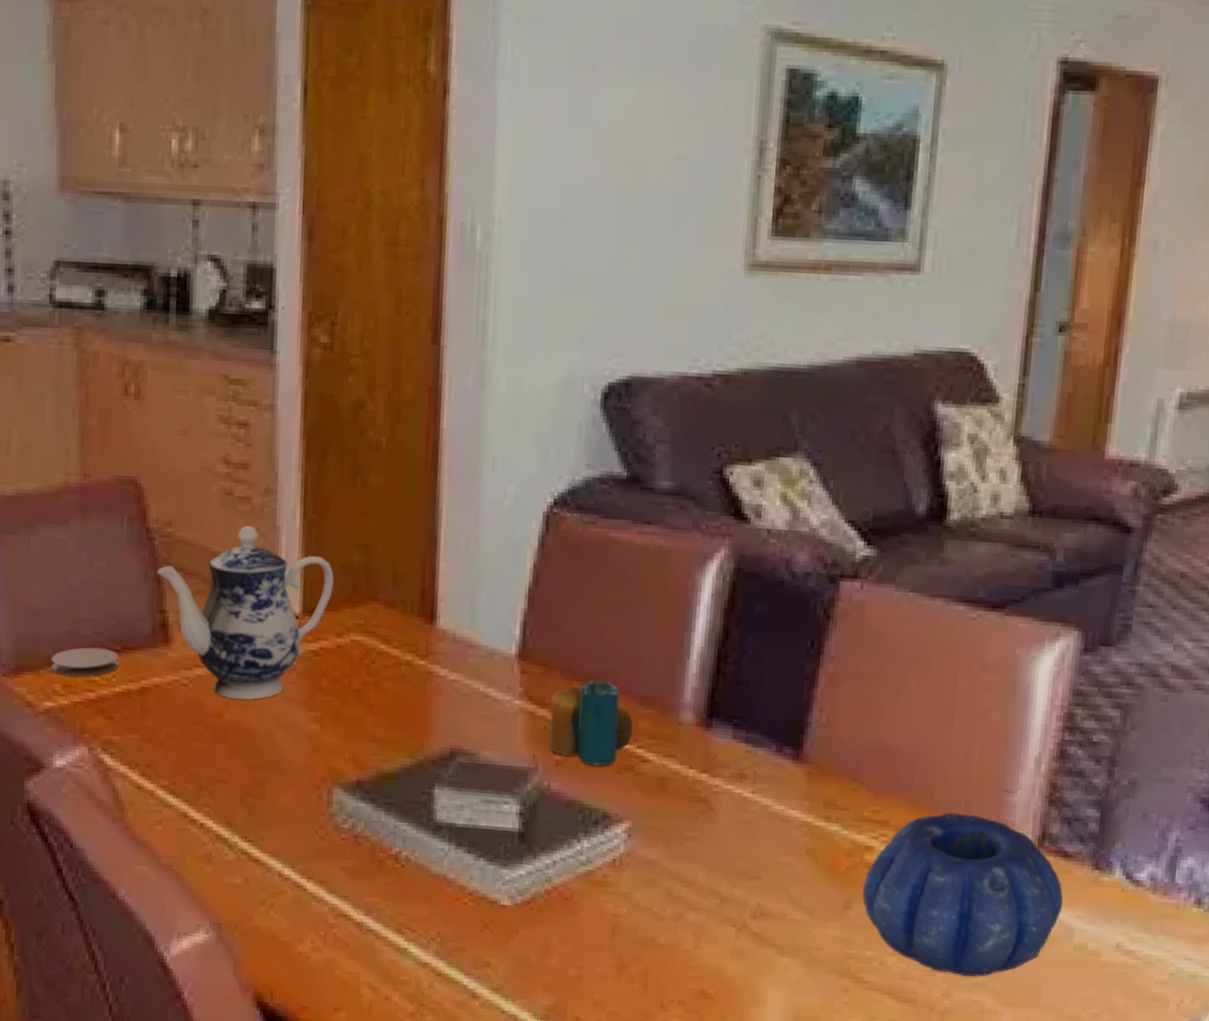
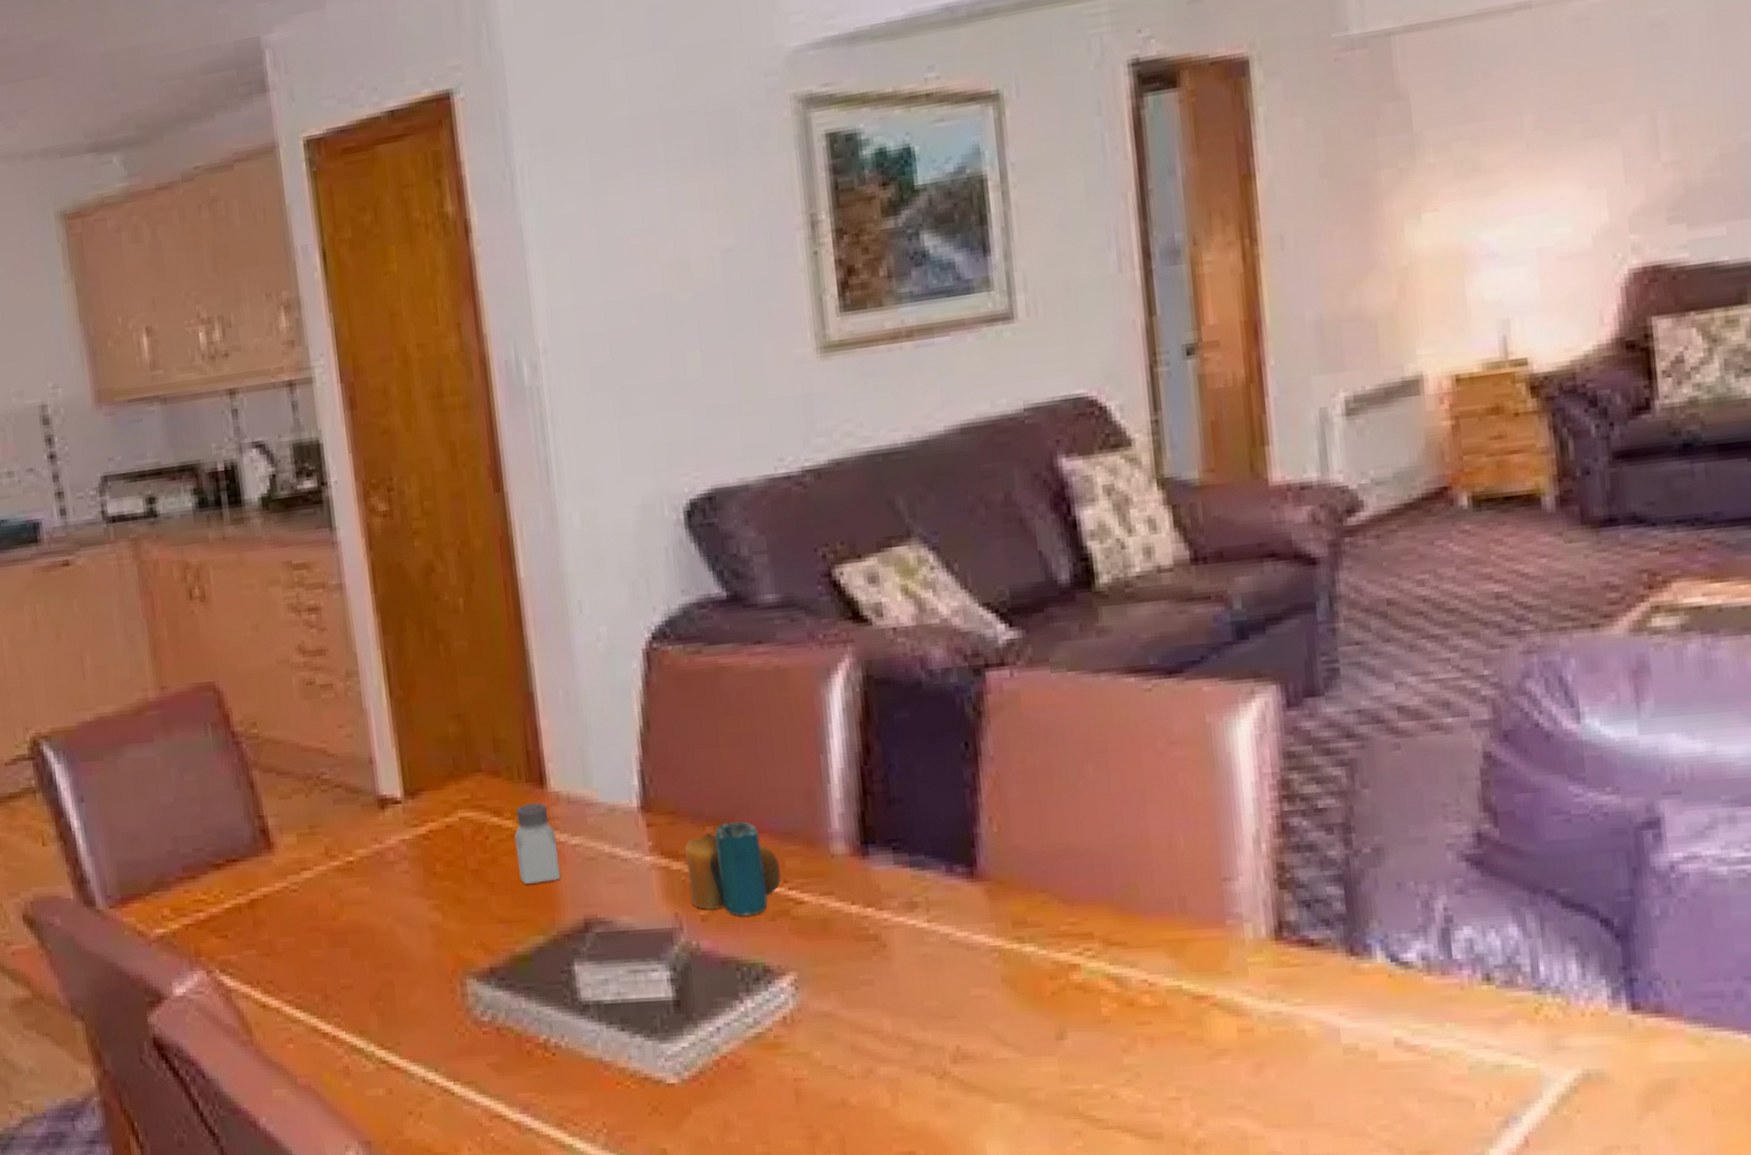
coaster: present [51,647,119,677] -> none [155,864,225,899]
teapot: present [158,525,334,700] -> none [249,713,433,899]
saltshaker: none [398,636,437,711] -> present [514,802,561,885]
decorative bowl: present [862,812,1064,977] -> none [1075,912,1320,1099]

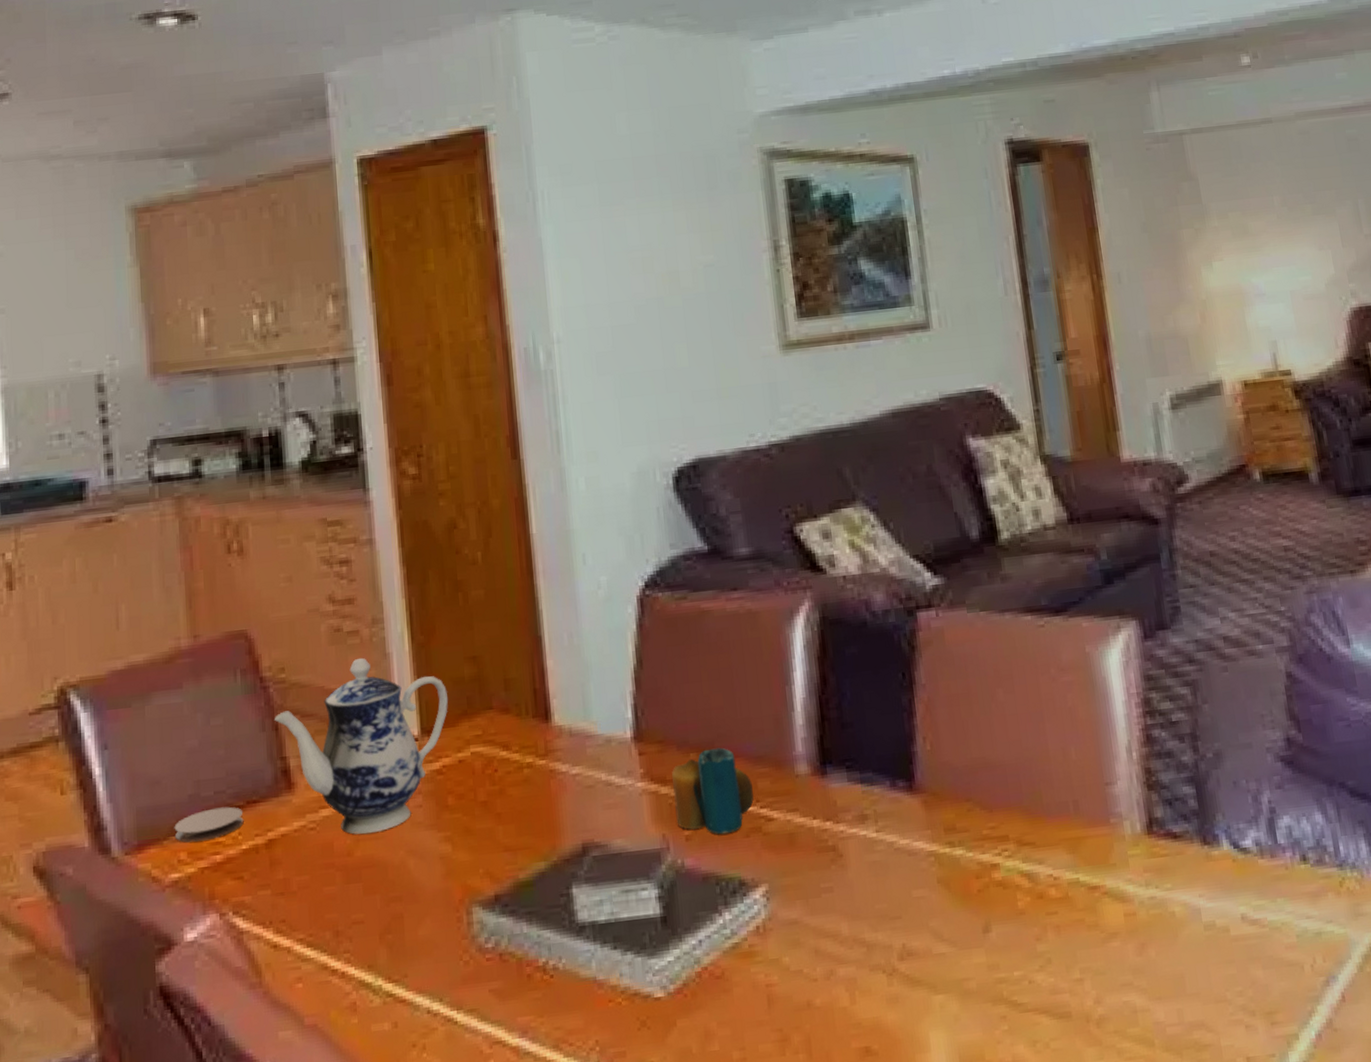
coaster: none [155,864,225,899] -> present [174,806,244,843]
teapot: none [249,713,433,899] -> present [275,657,449,835]
saltshaker: present [514,802,561,885] -> none [521,736,562,814]

